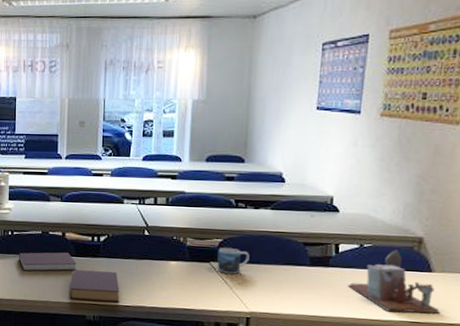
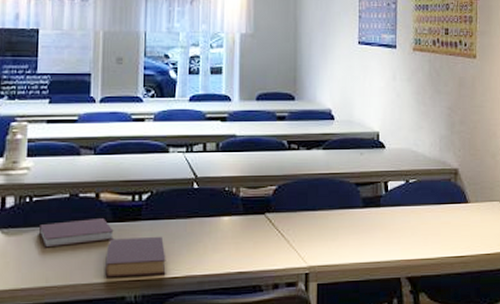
mug: present [217,247,250,274] -> none [272,194,305,225]
desk organizer: present [347,250,441,314] -> none [398,183,479,249]

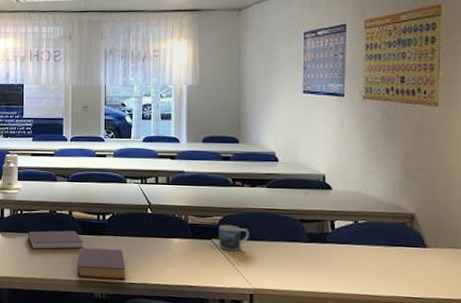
mug: none [272,194,305,225] -> present [218,224,249,251]

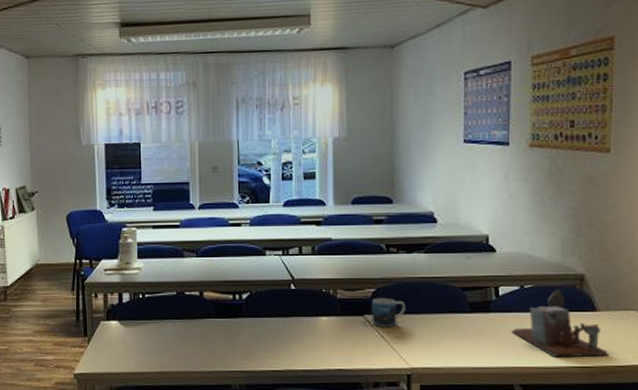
notebook: present [28,230,83,250] -> none [152,313,218,339]
book: present [78,247,126,280] -> none [212,332,268,368]
desk organizer: none [346,226,439,289] -> present [511,289,610,358]

